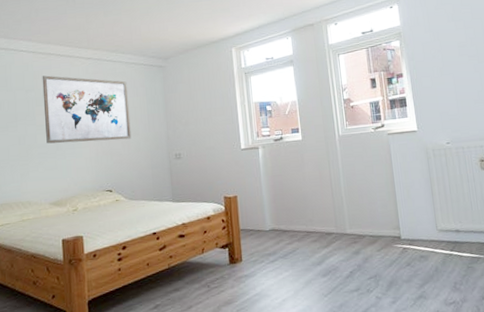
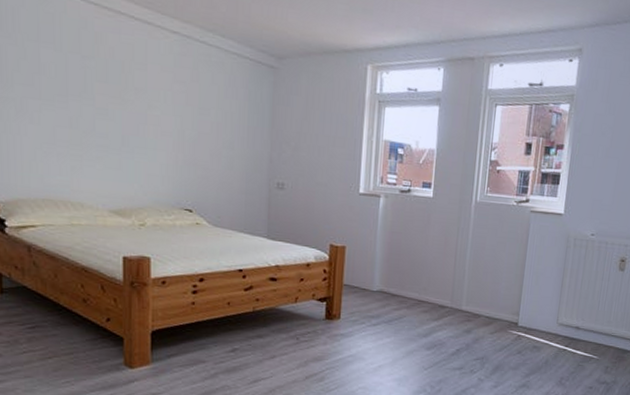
wall art: present [42,75,132,144] -> none [106,41,226,152]

